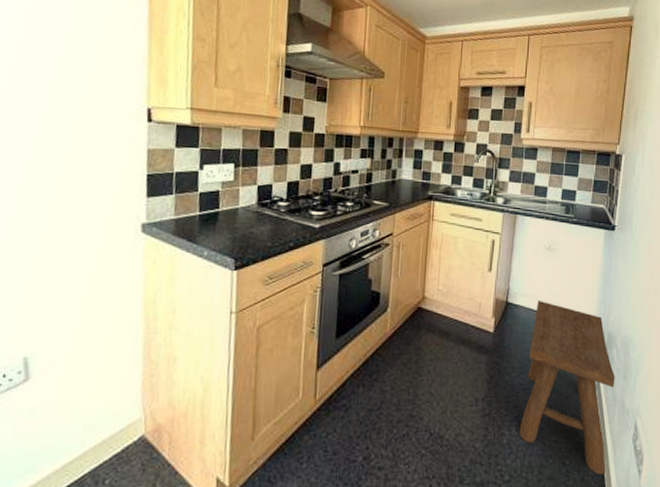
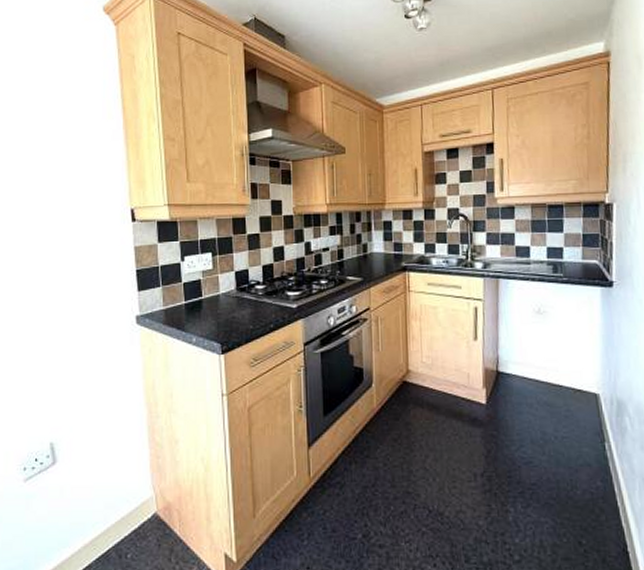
stool: present [519,299,615,474] -> none [525,367,631,555]

